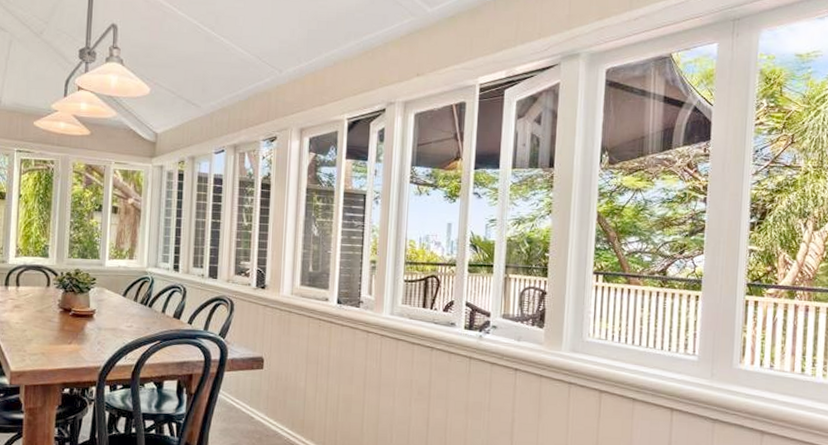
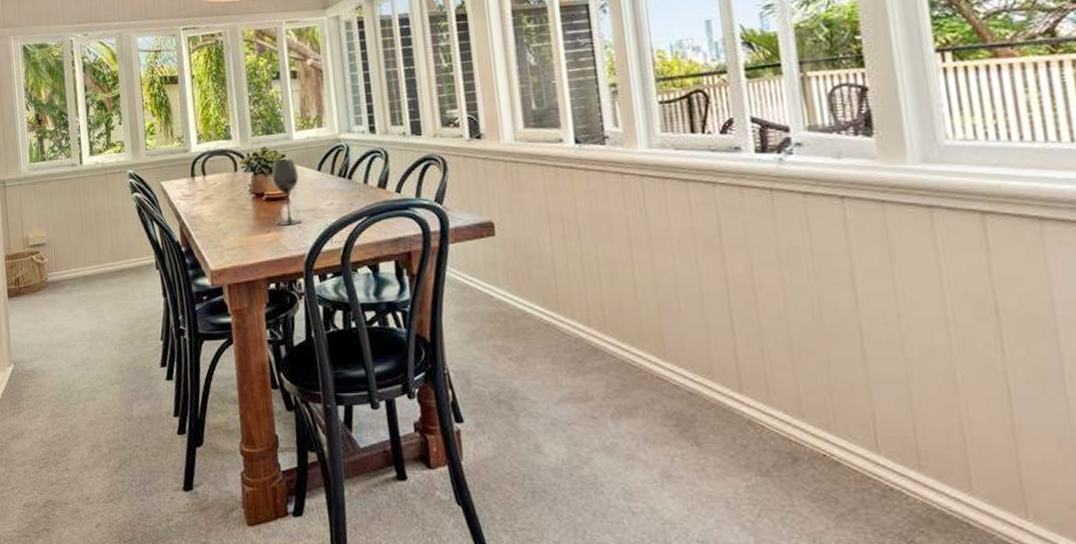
wineglass: none [80,282,105,340] -> present [272,159,303,226]

